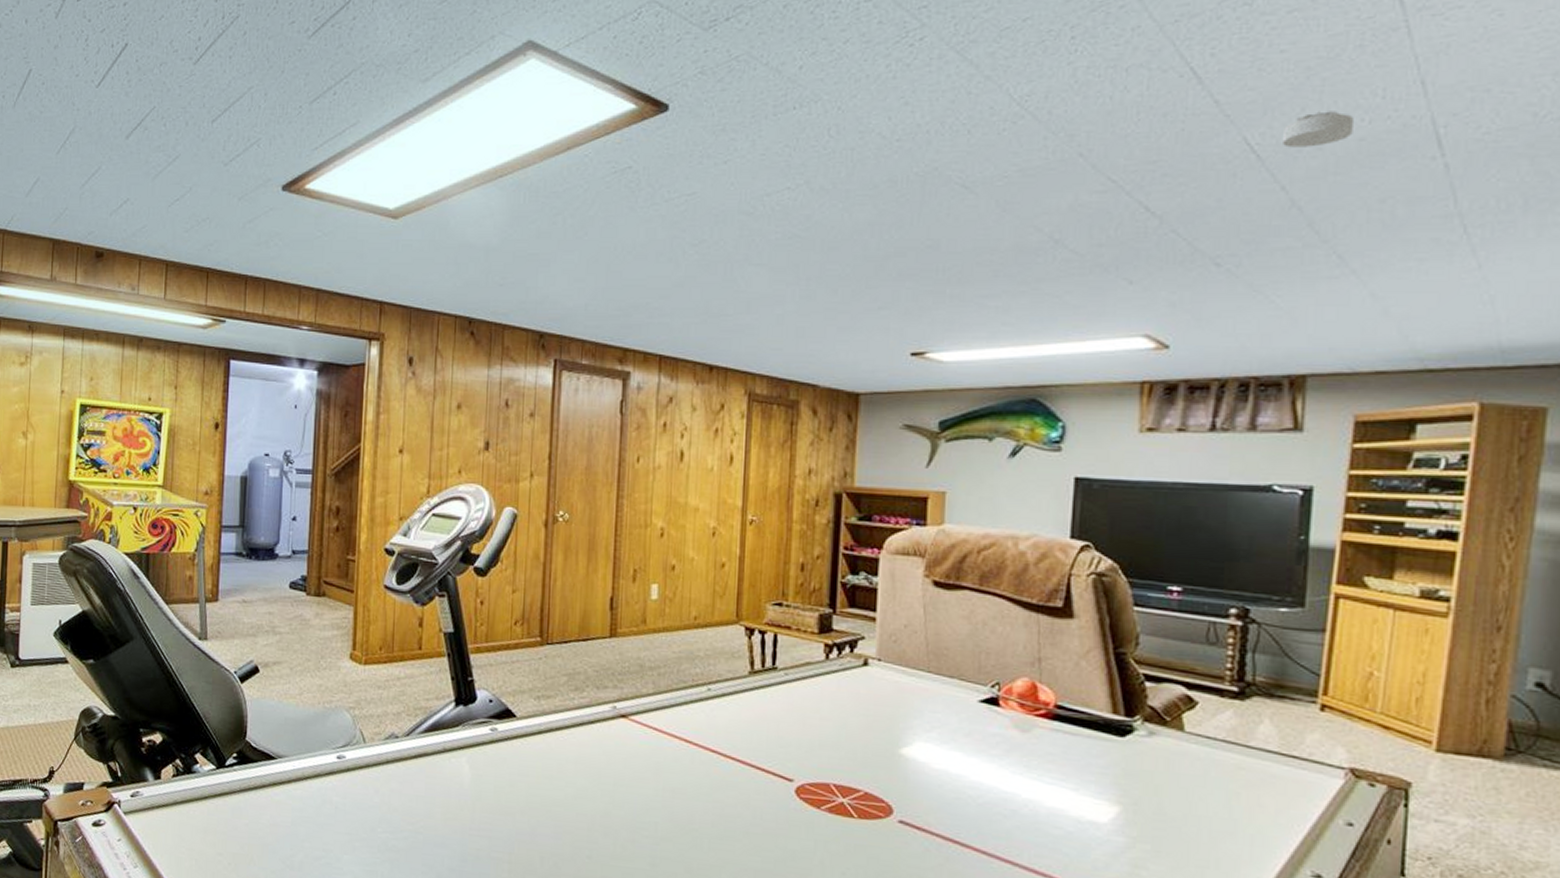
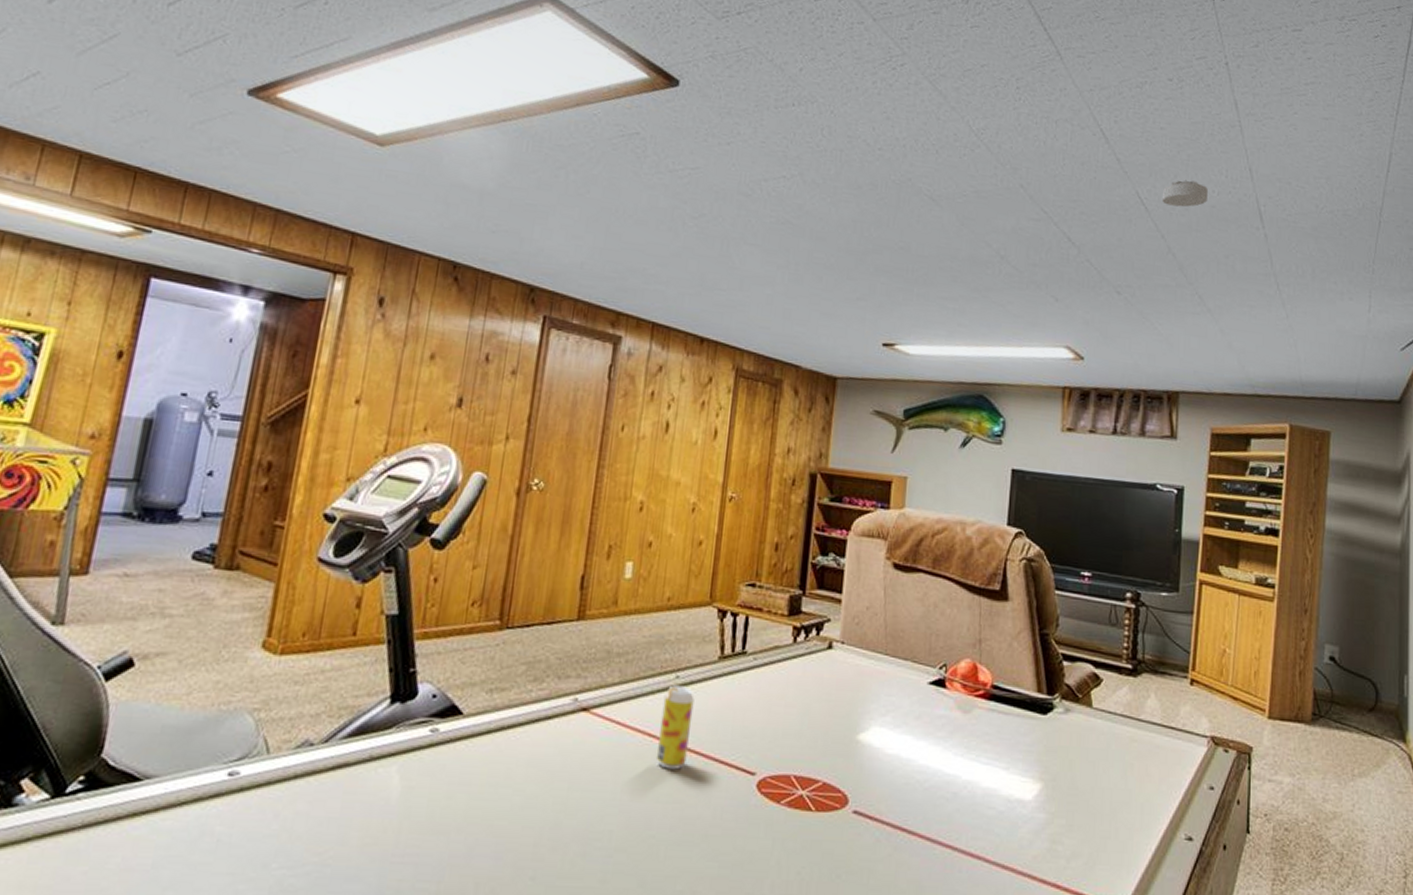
beverage can: none [693,697,727,773] -> present [656,685,694,770]

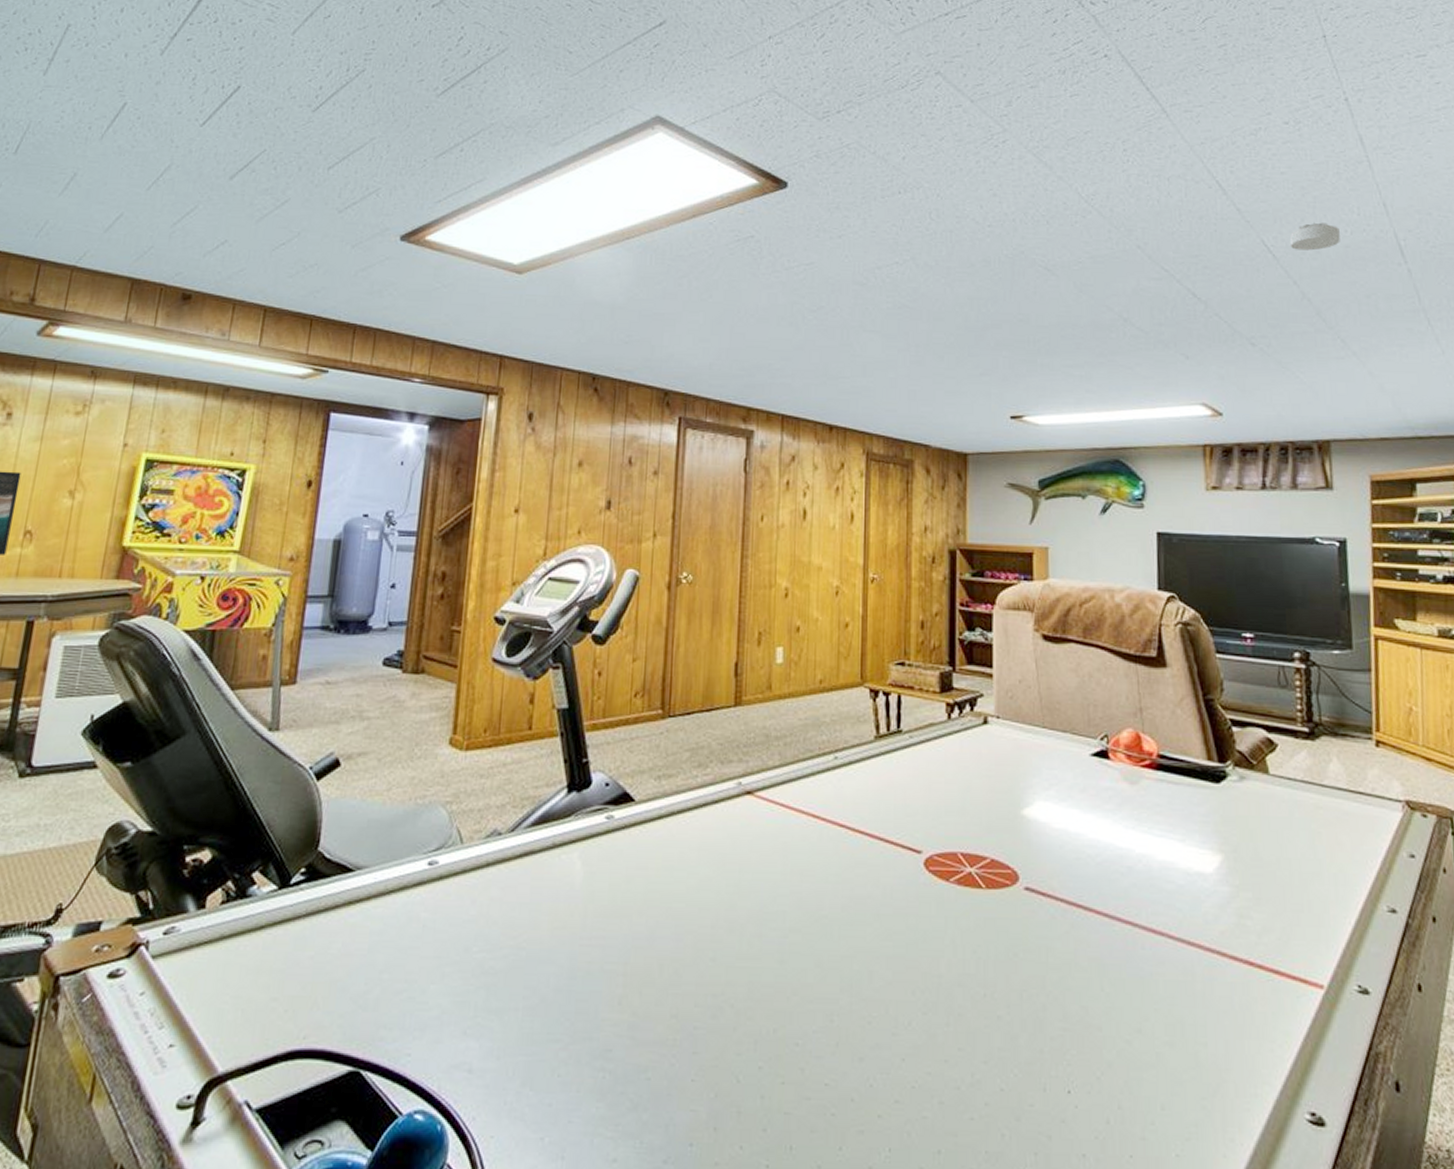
beverage can: present [656,685,694,770] -> none [821,766,854,850]

